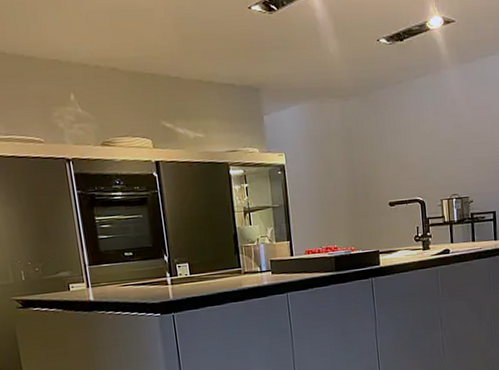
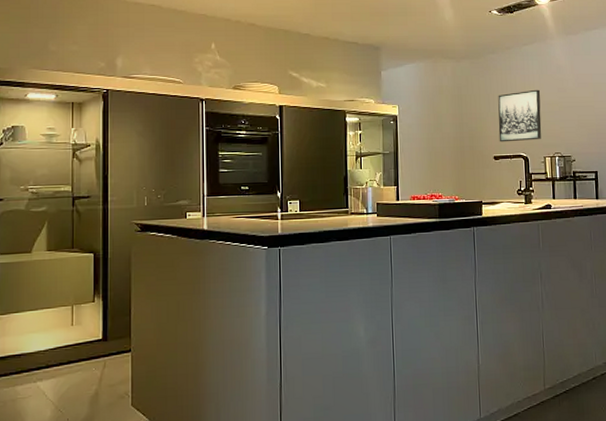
wall art: none [390,126,438,187] -> present [498,89,542,142]

